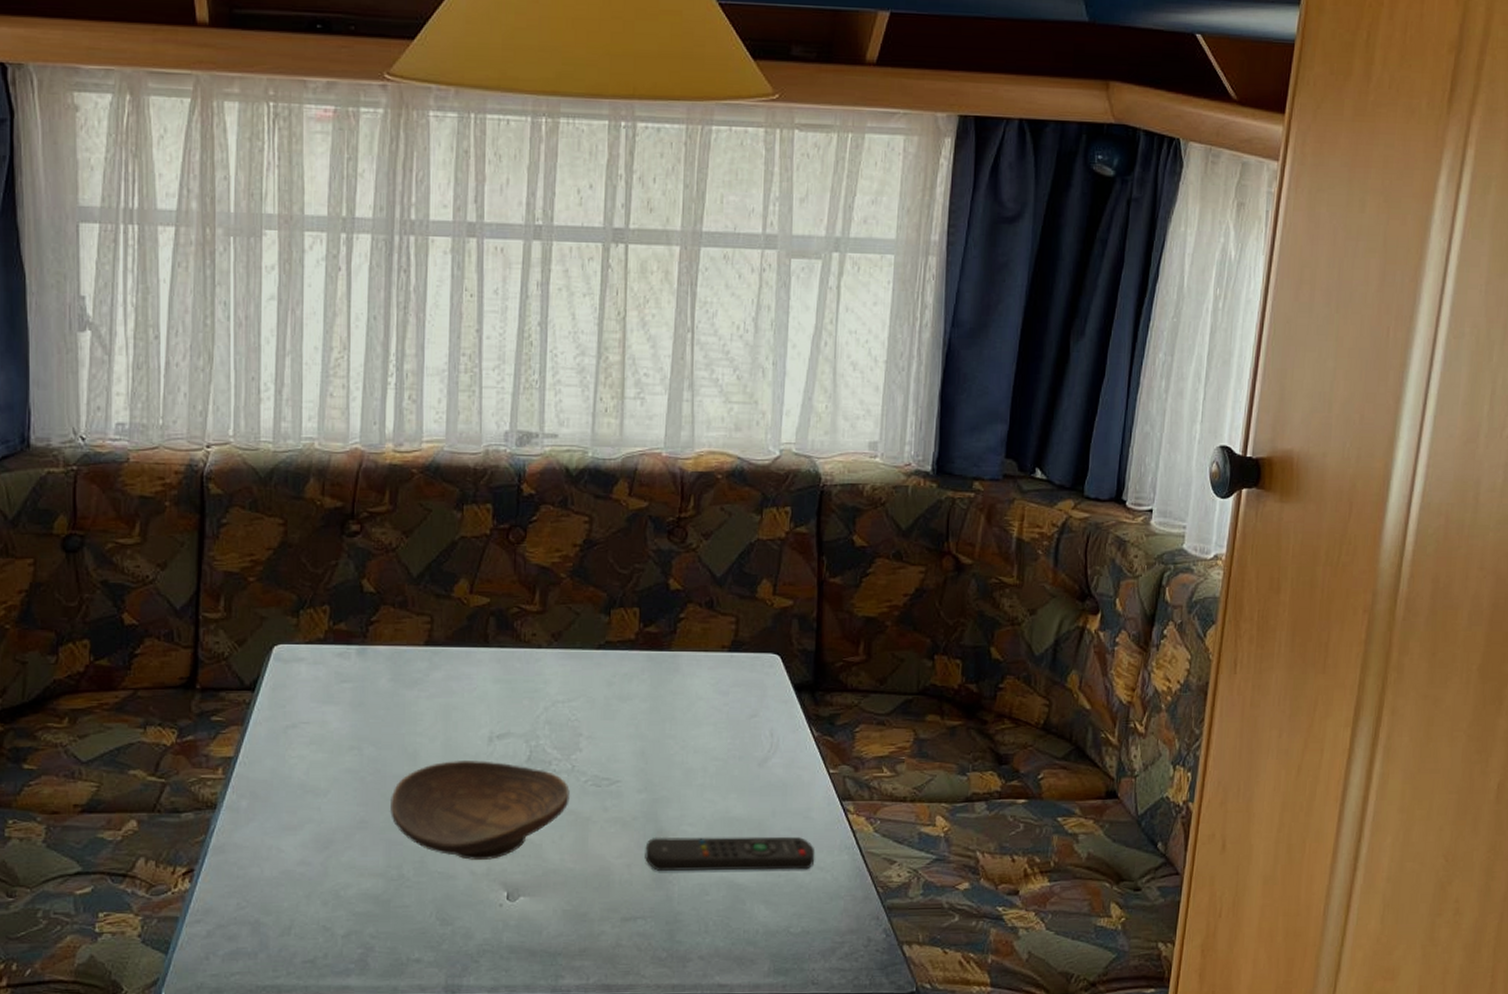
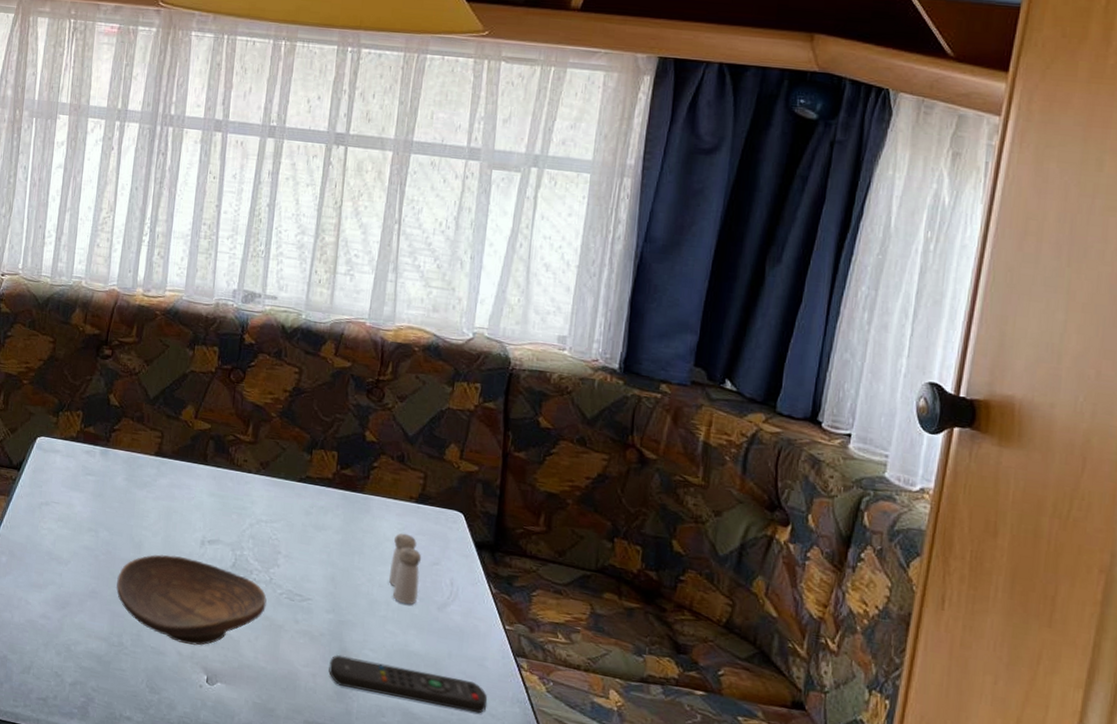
salt and pepper shaker: none [704,688,739,767] -> present [388,533,422,606]

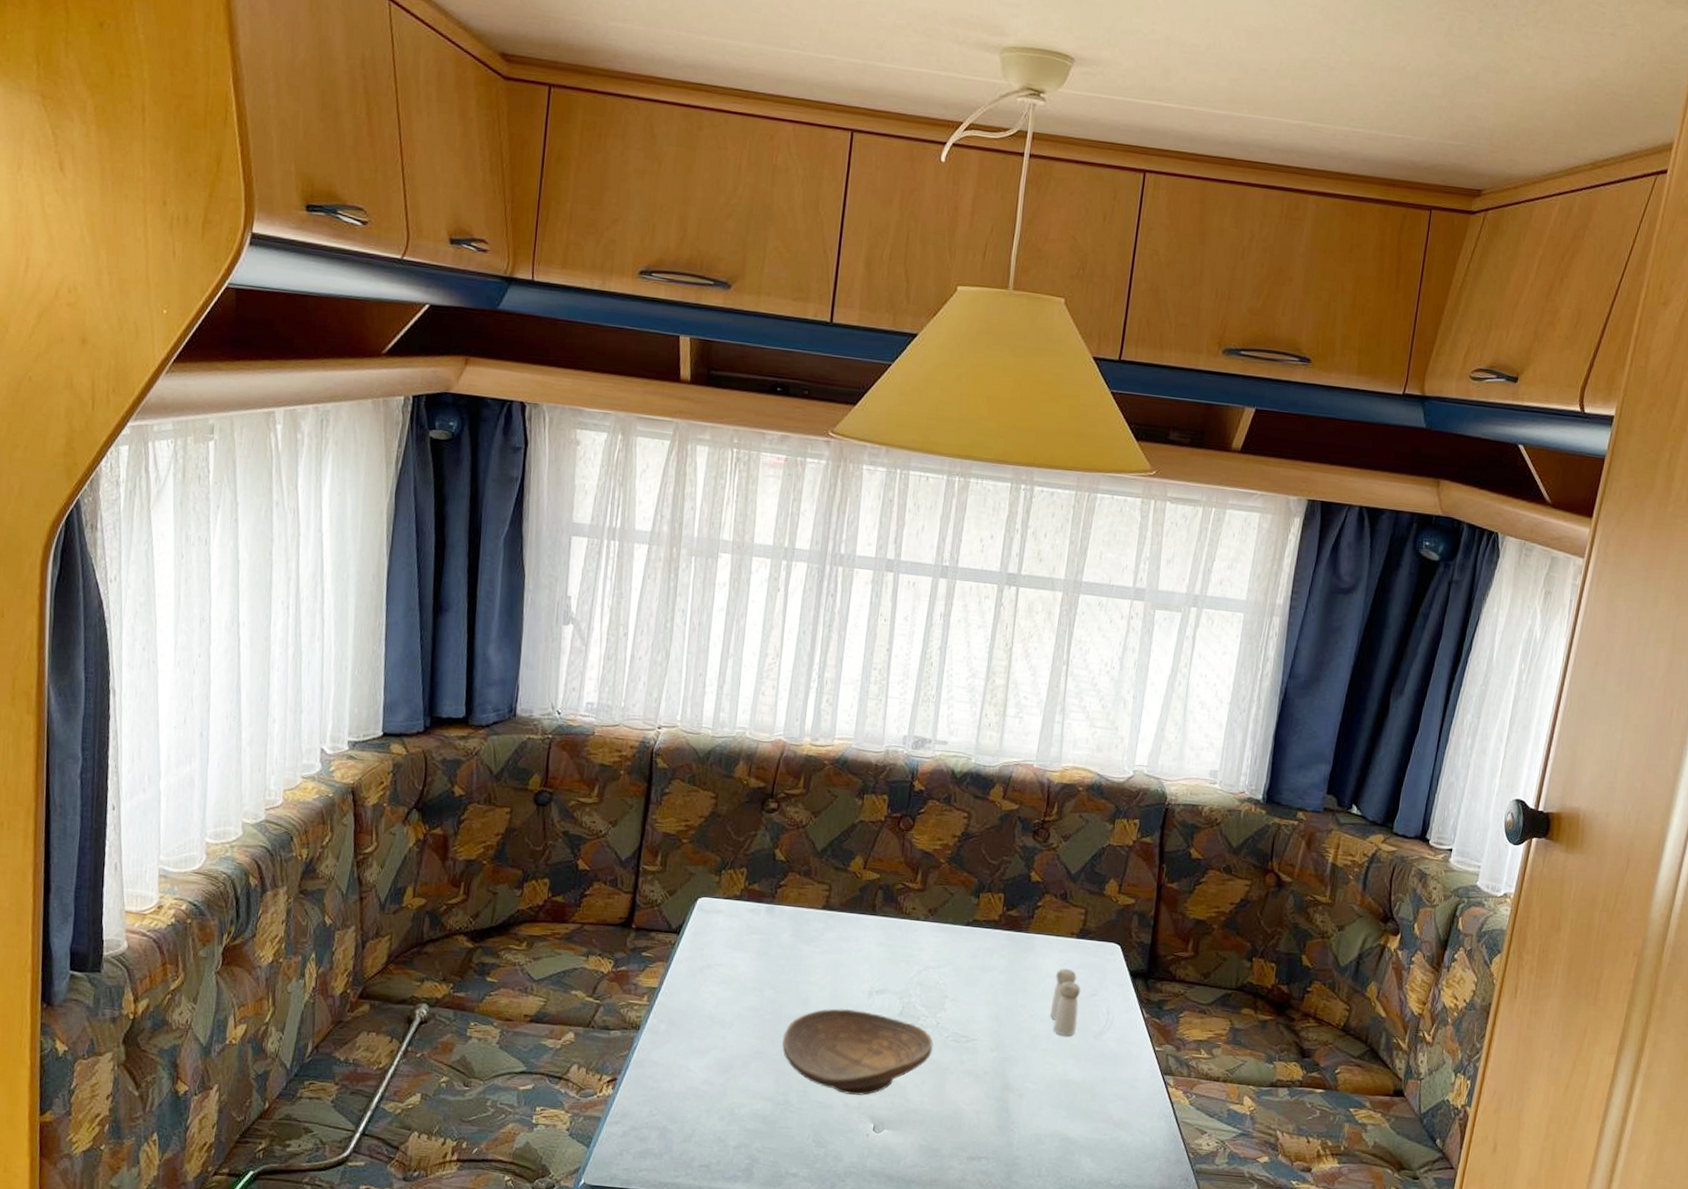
remote control: present [329,654,488,714] -> none [992,1090,1138,1131]

